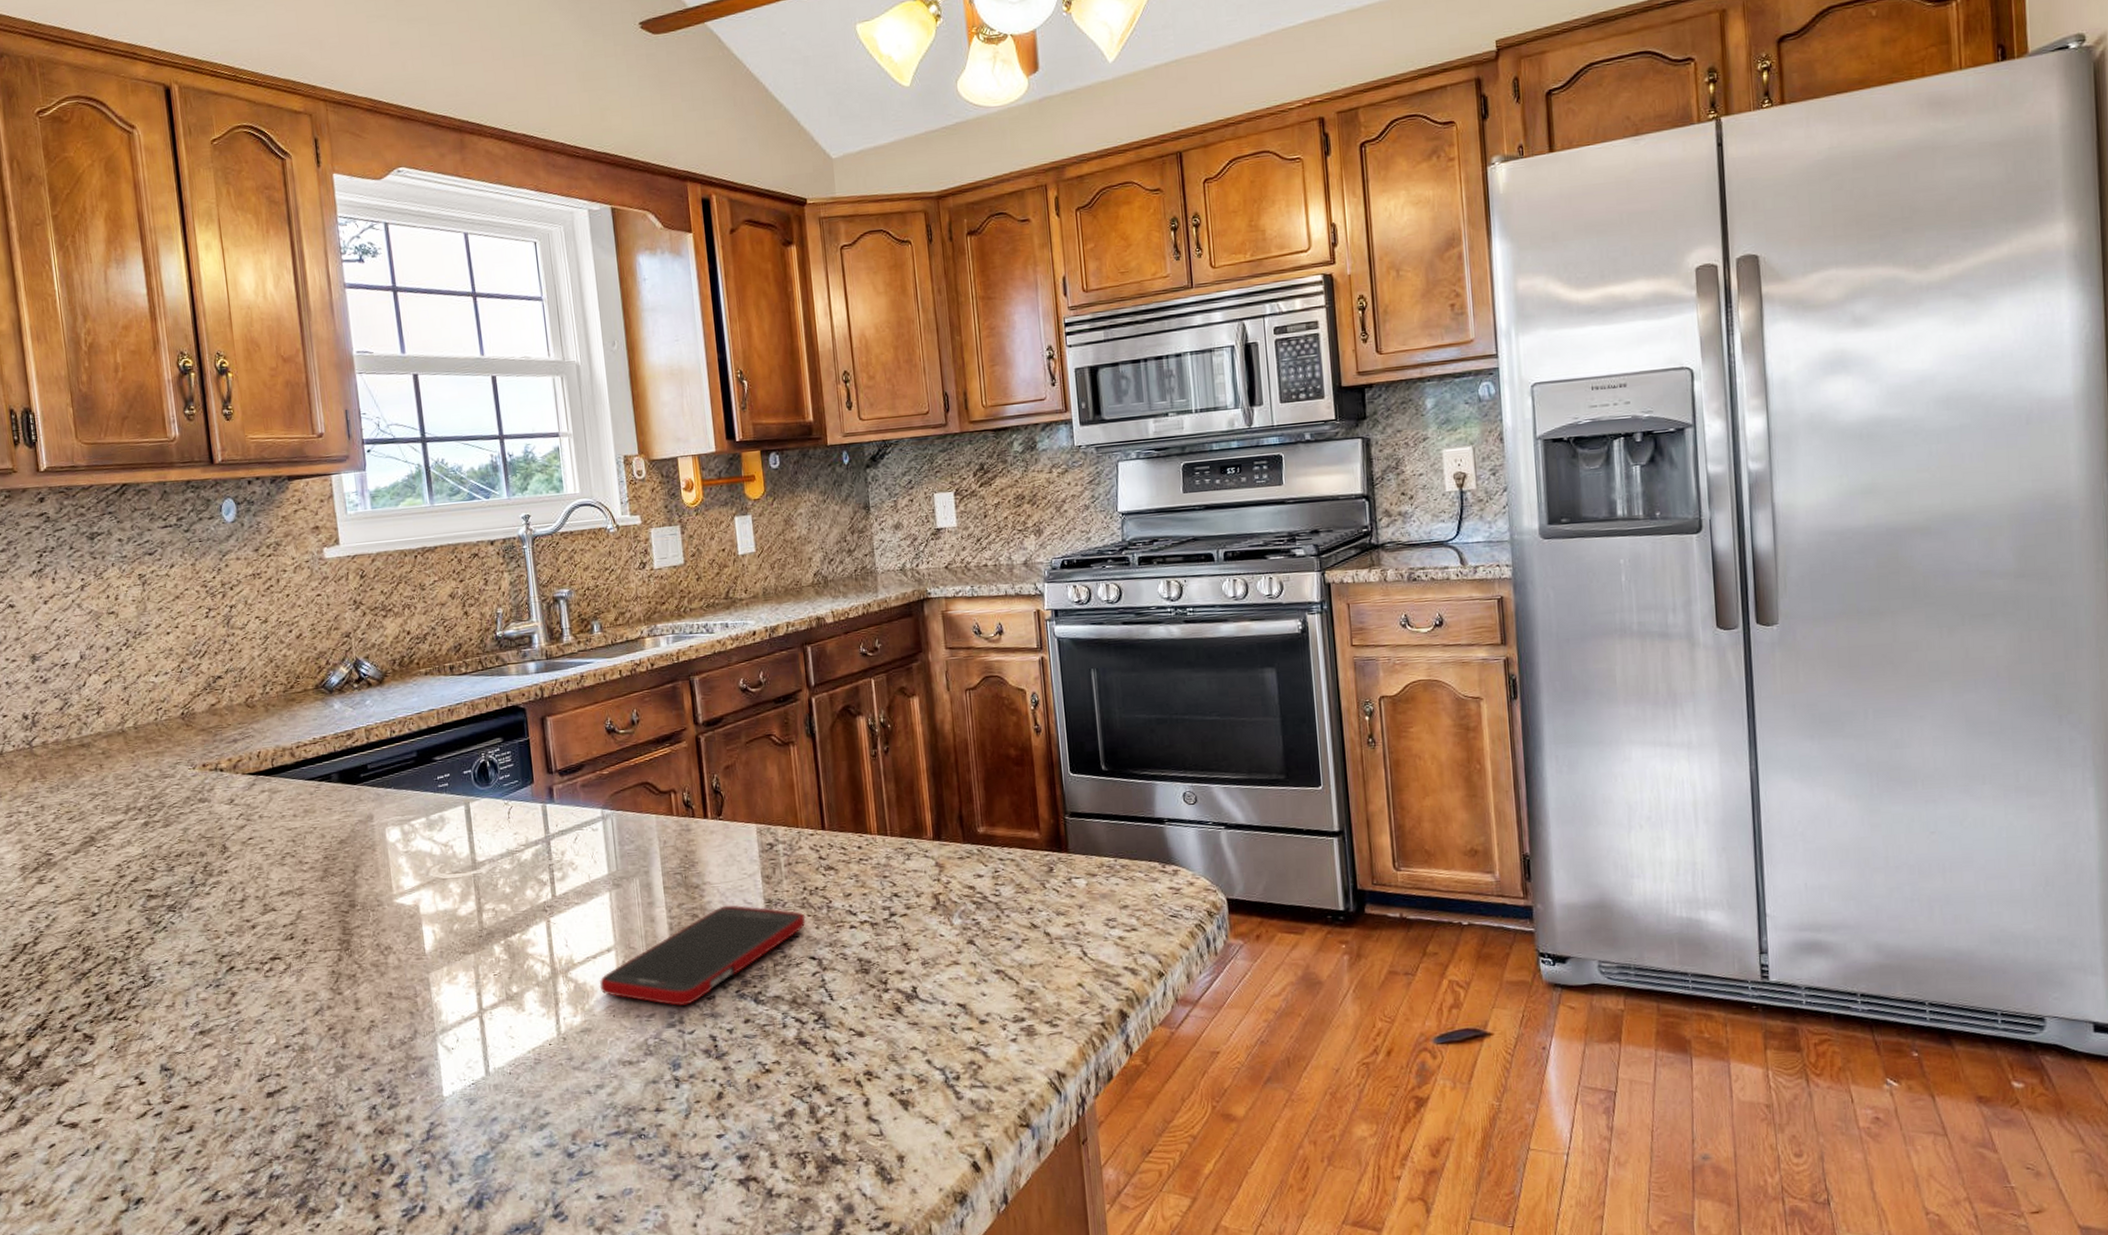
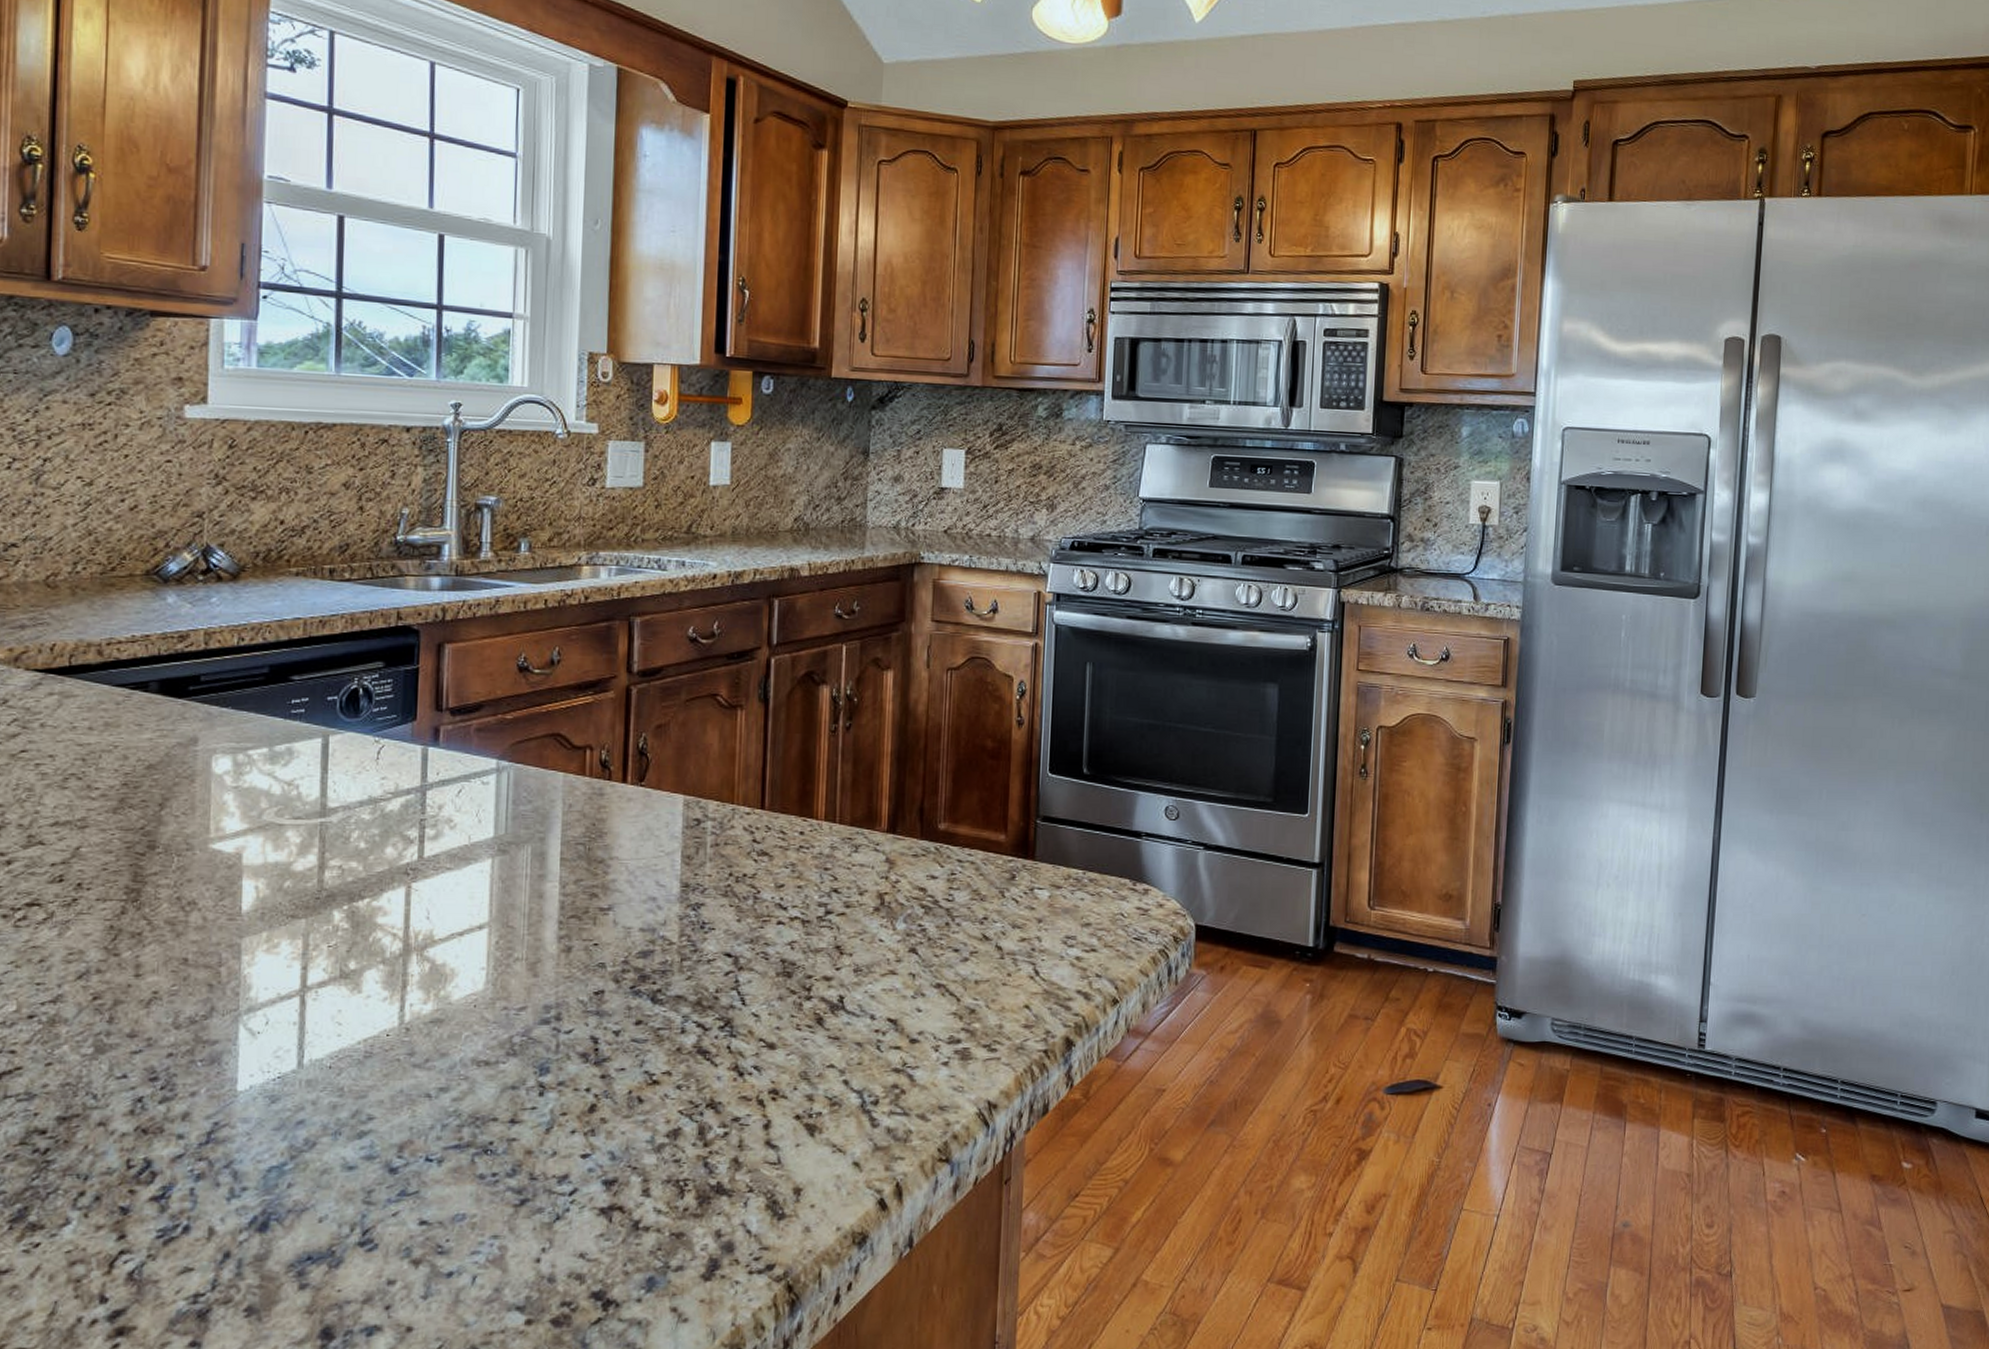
cell phone: present [599,905,806,1007] -> none [462,886,727,1000]

